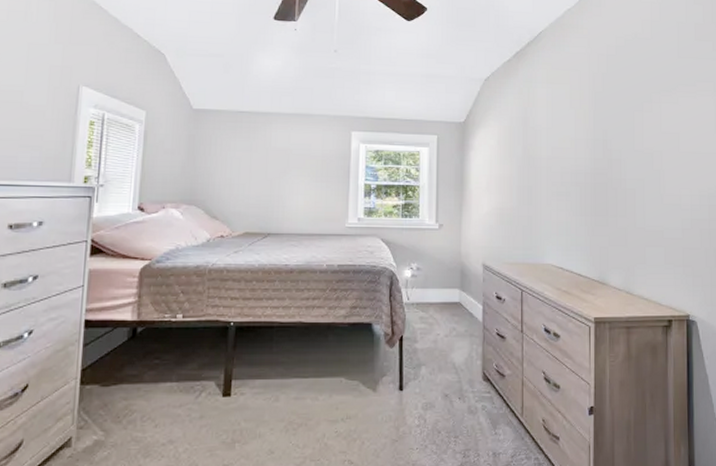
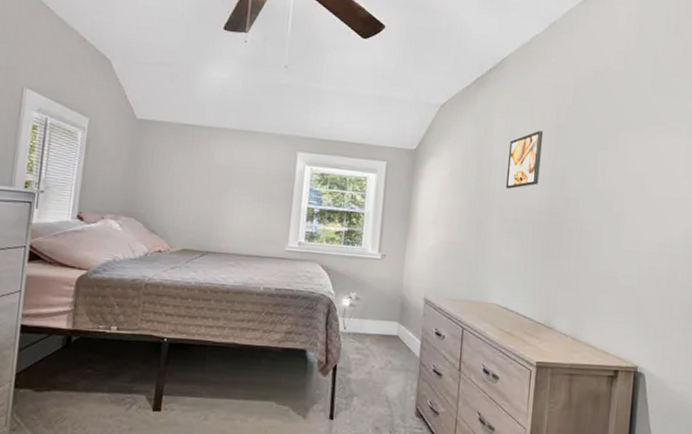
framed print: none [551,97,583,154] -> present [505,130,544,189]

